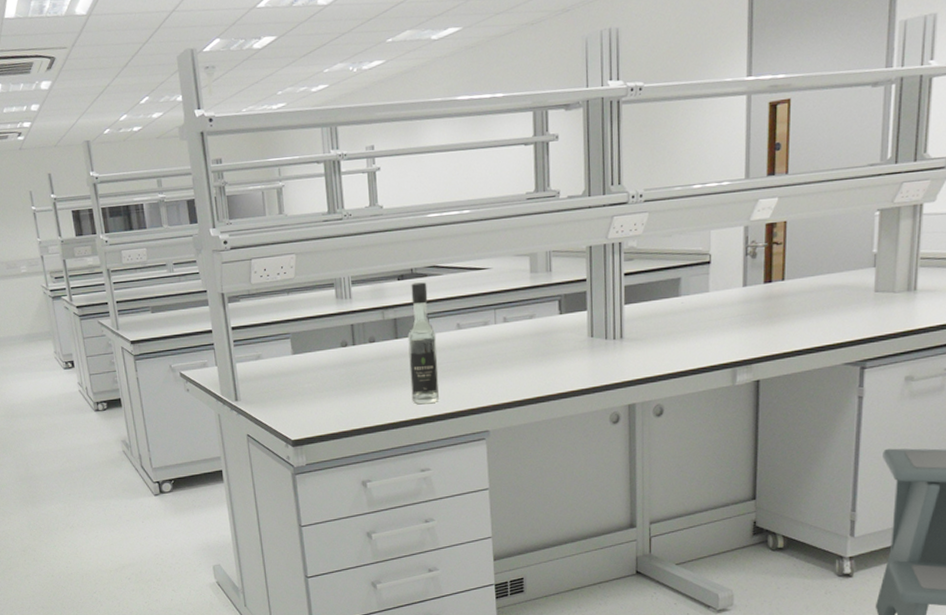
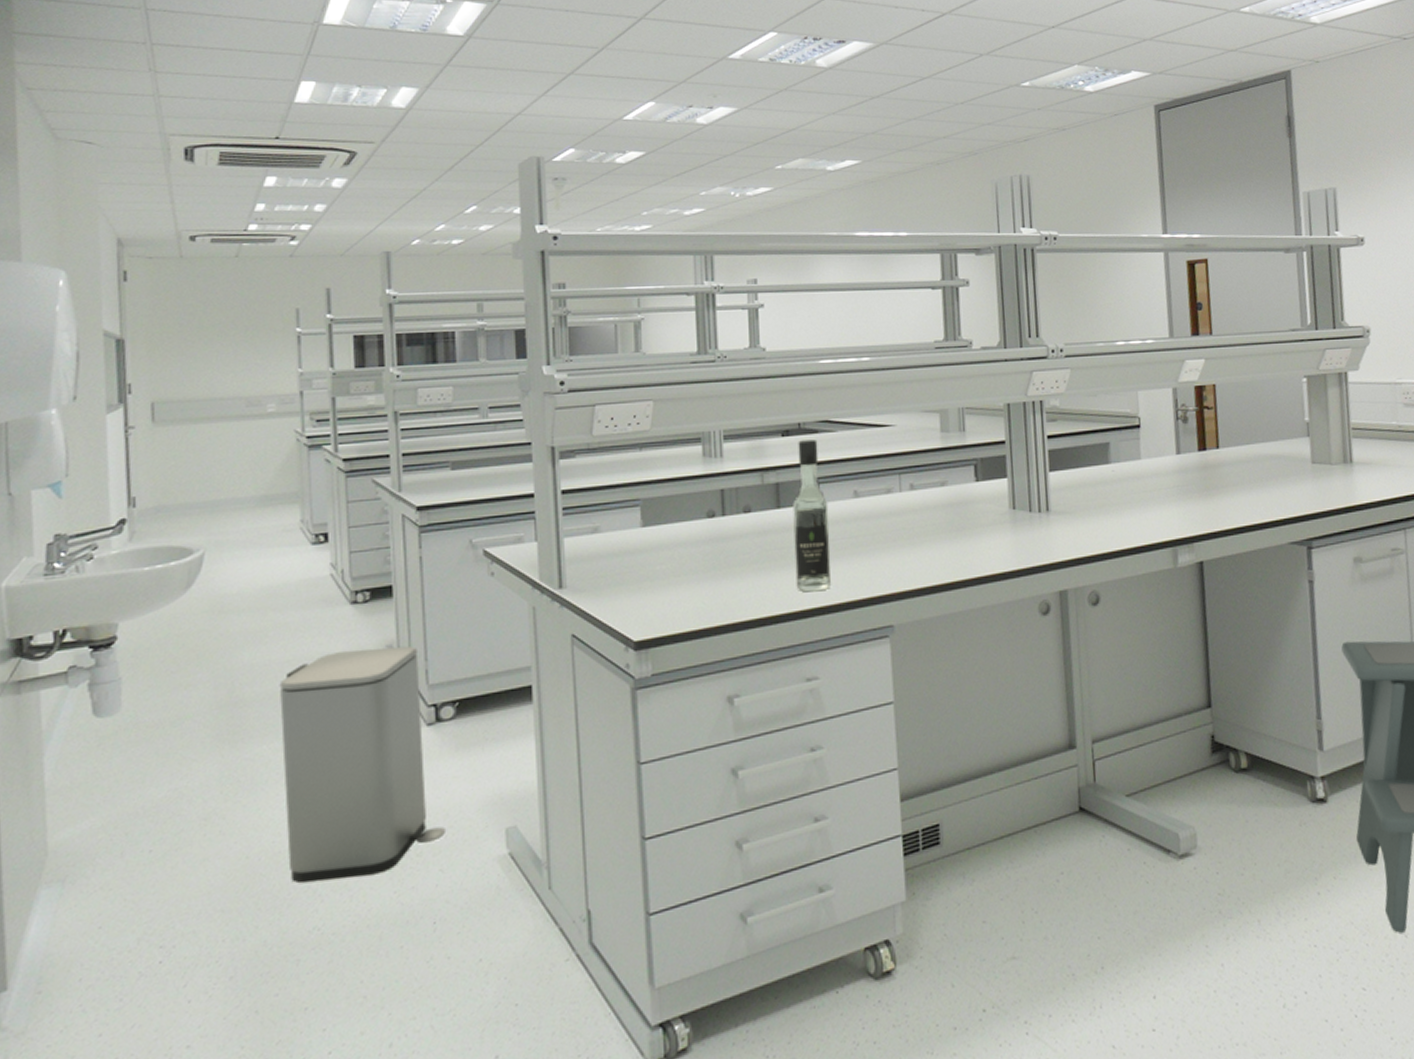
pedal bin: none [56,441,174,593] -> present [279,645,445,883]

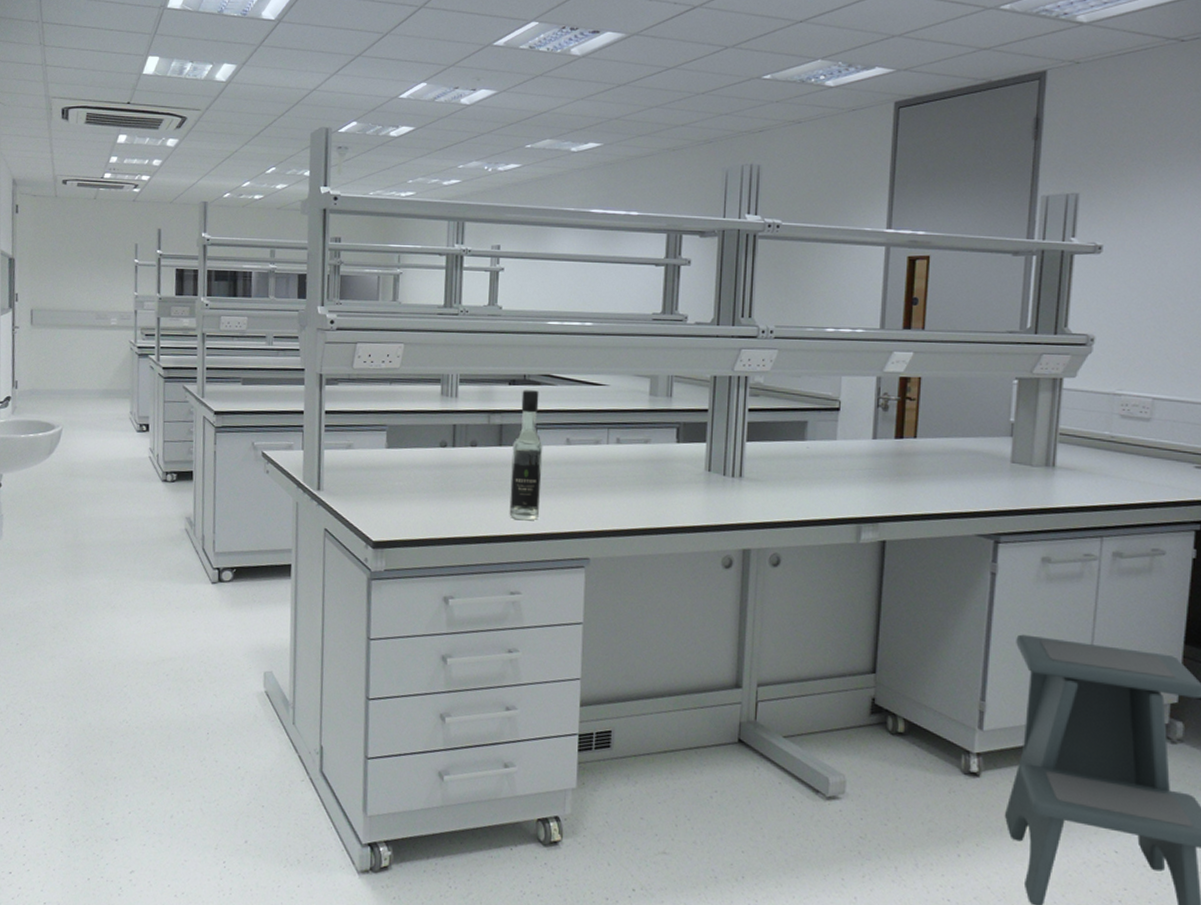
pedal bin: present [279,645,445,883] -> none [108,517,220,689]

